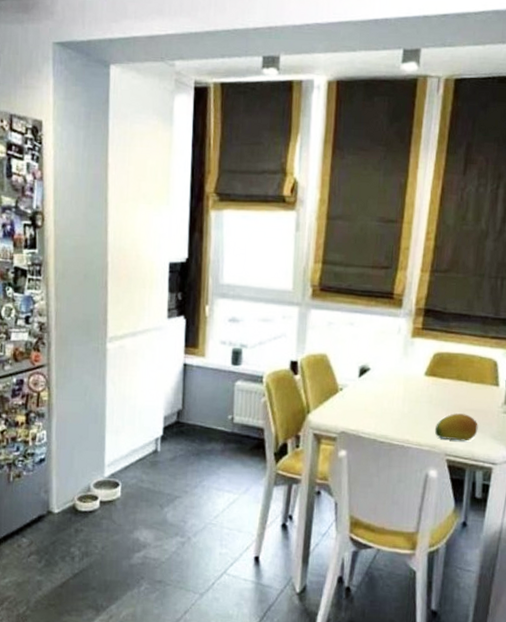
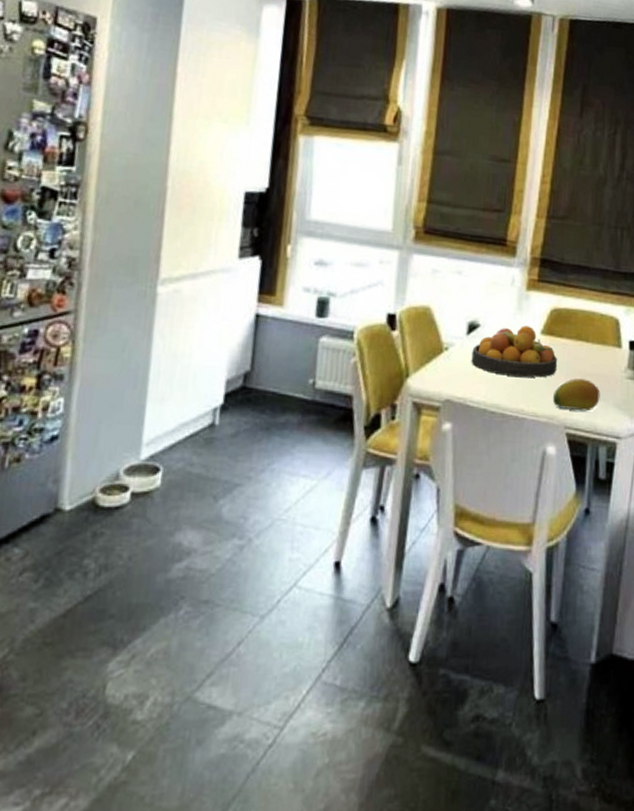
fruit bowl: none [363,368,440,413] -> present [471,325,558,378]

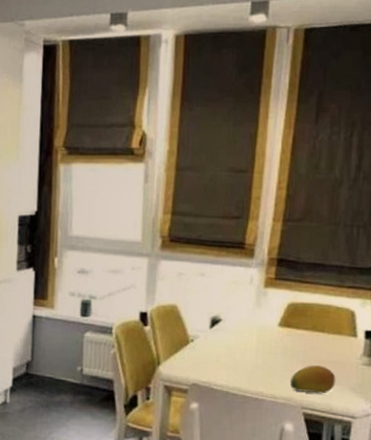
fruit bowl: present [471,325,558,378] -> none [214,319,295,365]

